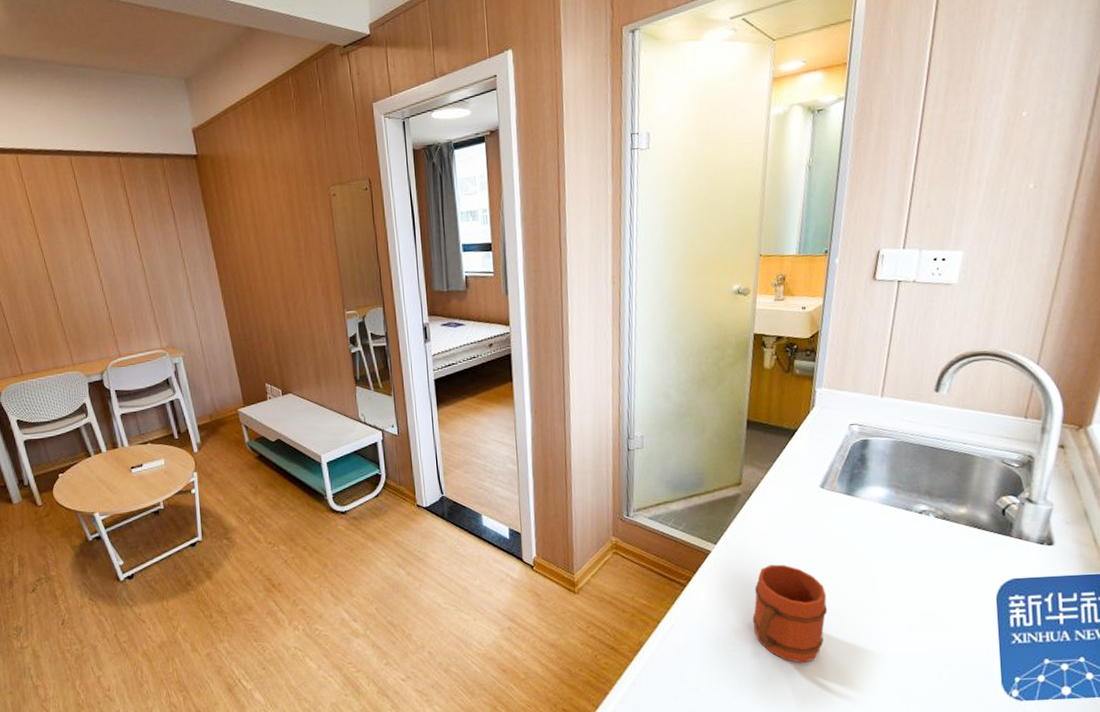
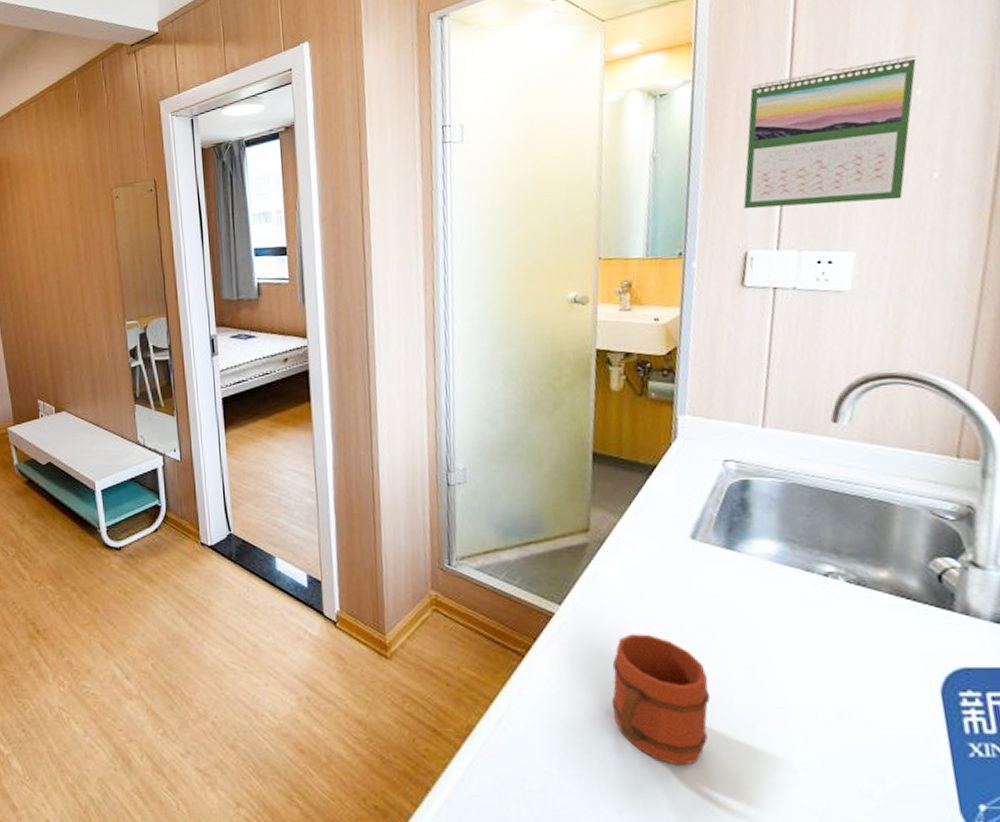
calendar: none [879,81,1025,214] -> present [743,55,917,210]

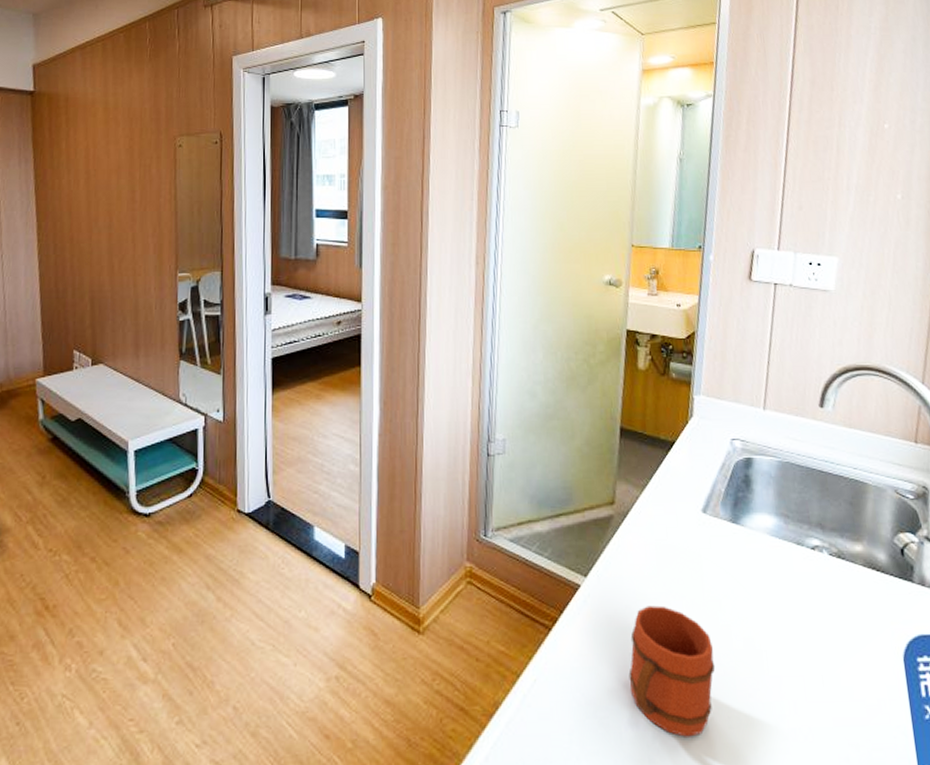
calendar: present [743,55,917,210] -> none [752,95,885,215]

